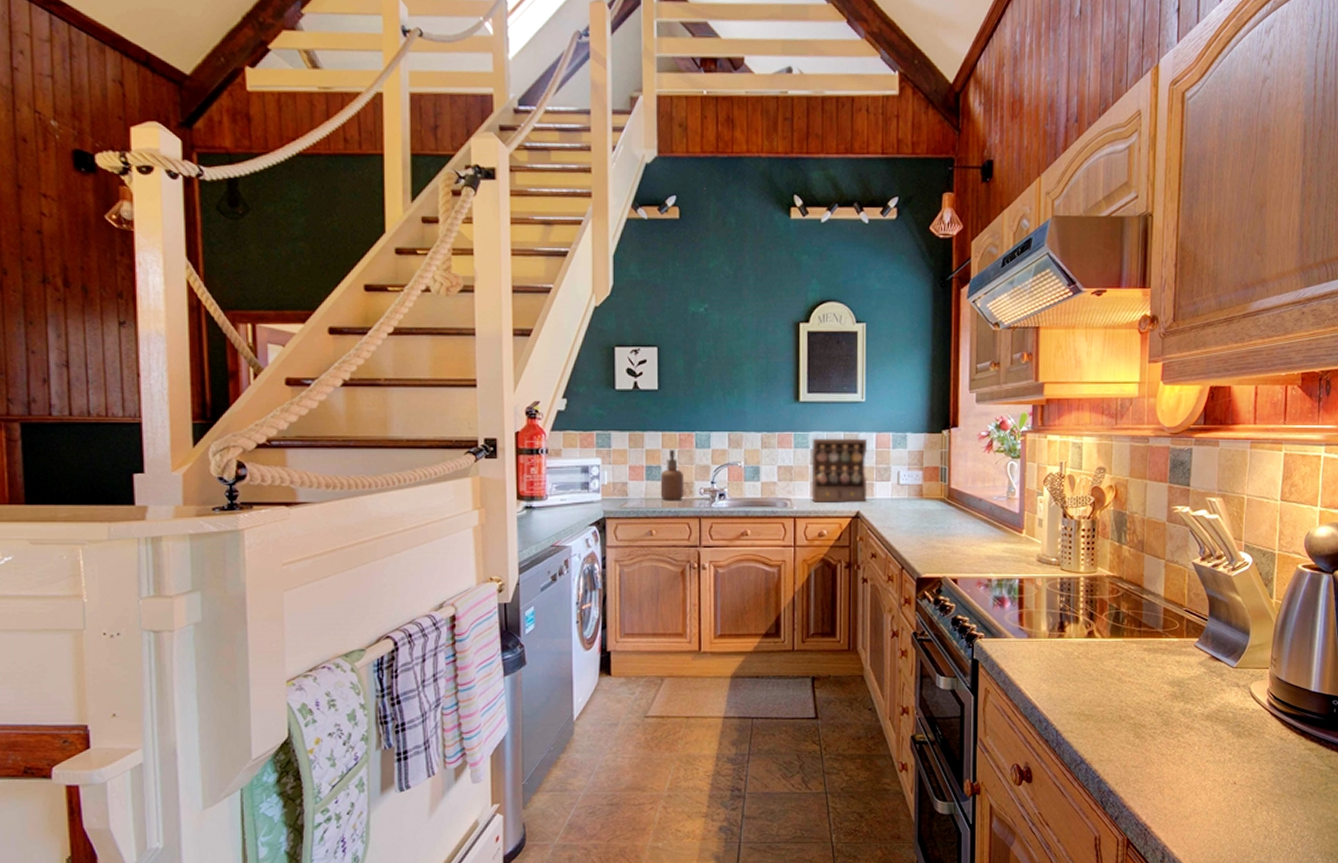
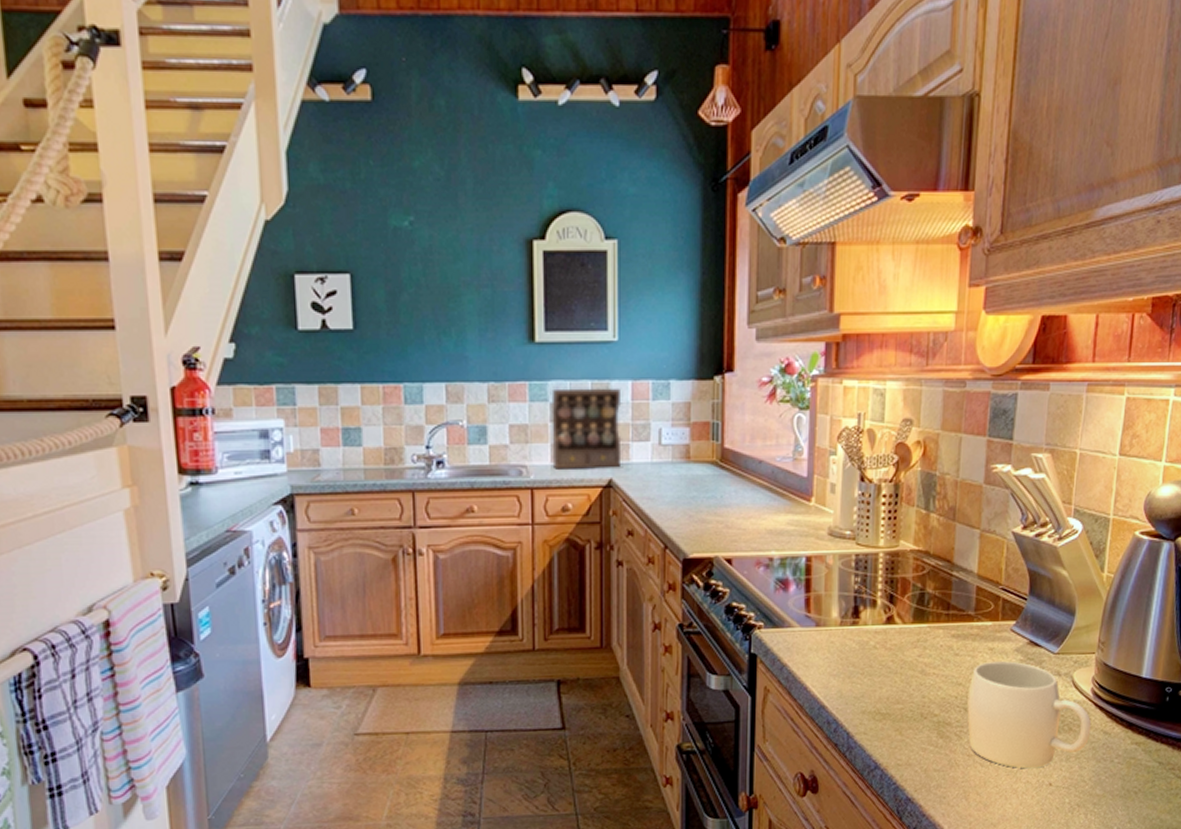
soap dispenser: present [660,449,683,501] -> none [361,405,391,472]
mug: none [1159,673,1269,768] -> present [967,661,1092,769]

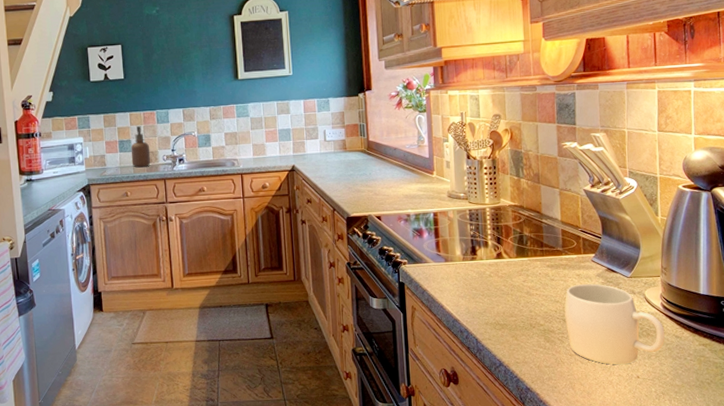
soap dispenser: none [361,405,391,472] -> present [130,125,150,168]
spice rack: present [551,388,622,470] -> none [251,105,299,161]

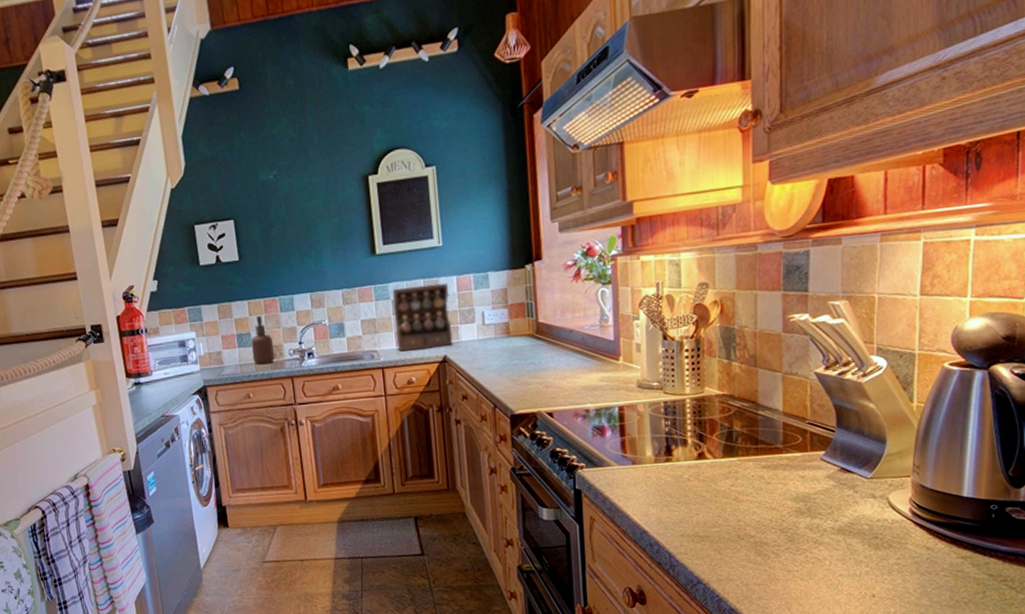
spice rack: none [251,105,299,161] -> present [392,283,452,352]
mug: present [564,283,665,365] -> none [782,486,912,582]

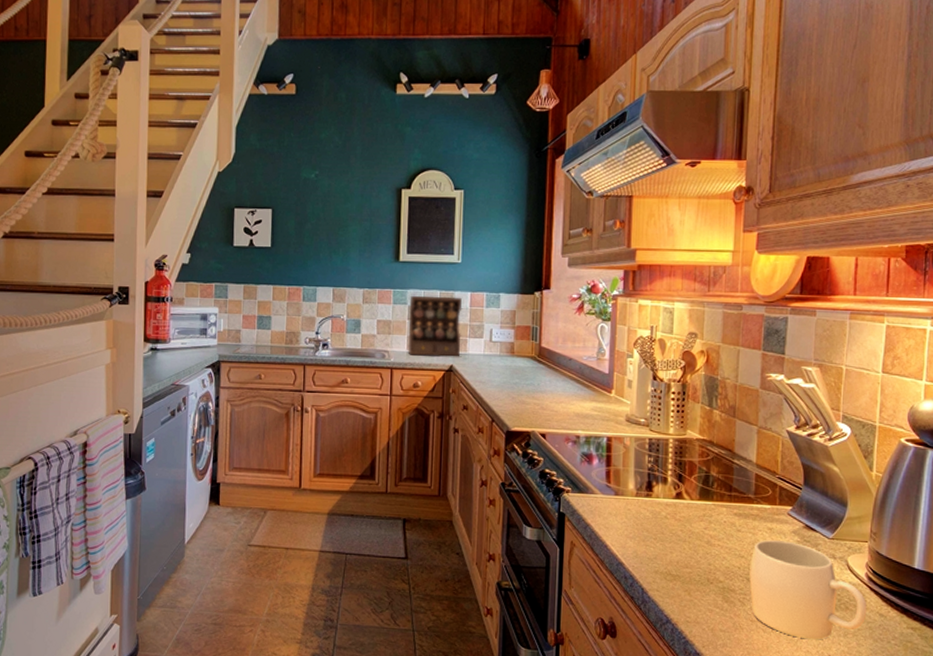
soap dispenser: present [250,315,274,365] -> none [269,301,291,349]
mug: none [782,486,912,582] -> present [749,540,867,640]

